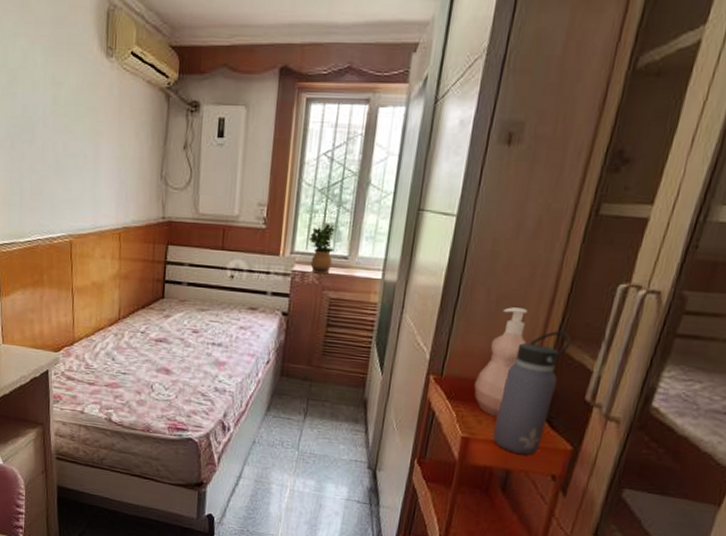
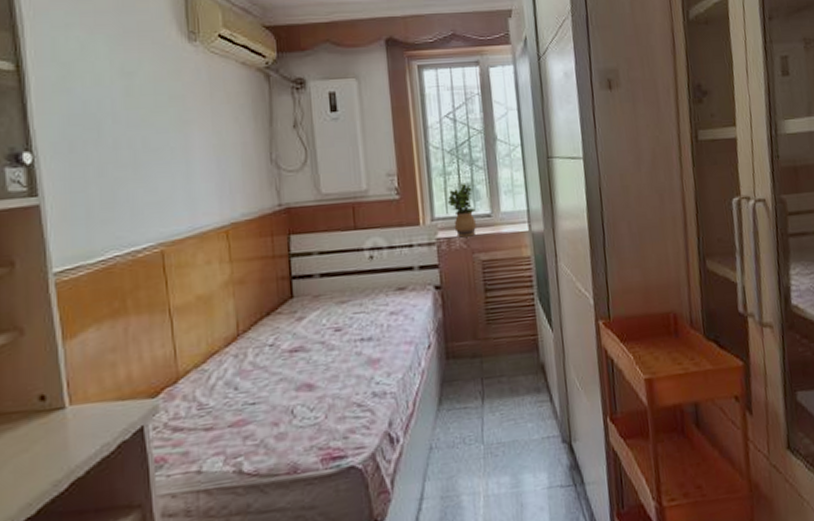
soap bottle: present [473,307,529,418] -> none [641,235,675,350]
water bottle: present [492,331,572,455] -> none [666,250,716,383]

